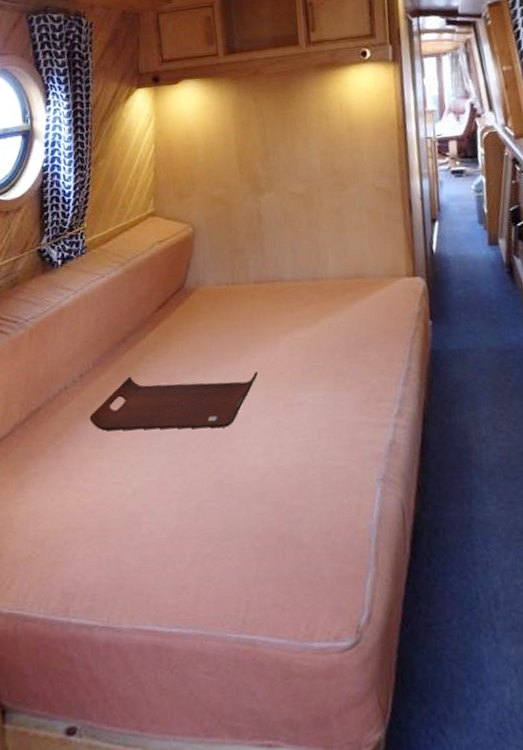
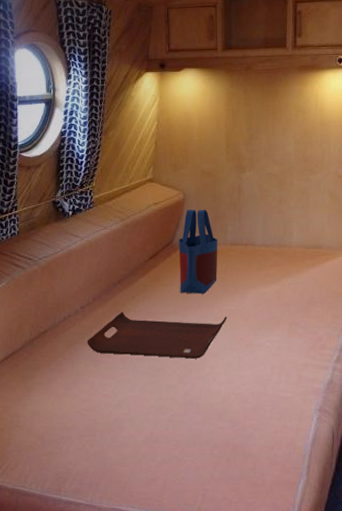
tote bag: none [191,243,242,348] -> present [178,209,218,294]

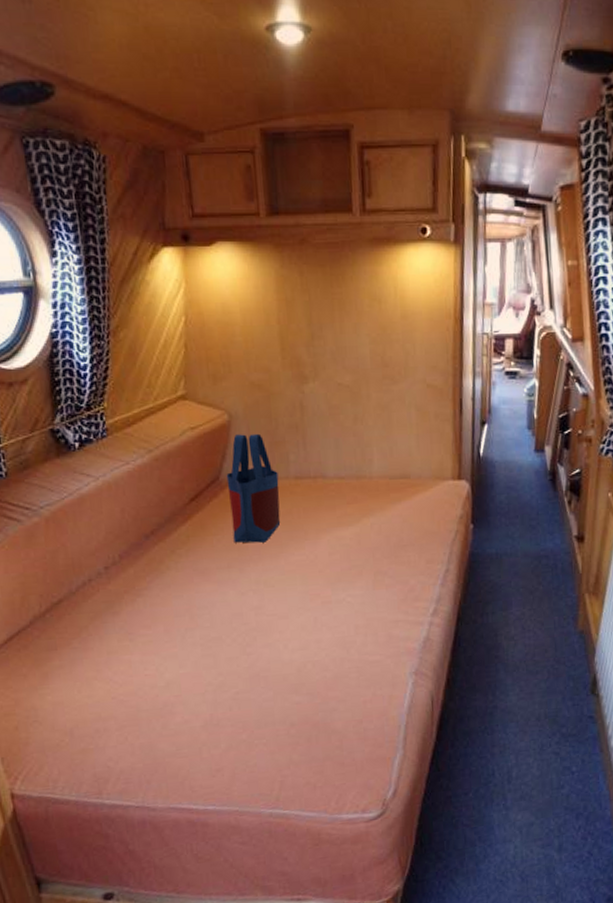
serving tray: present [87,311,227,359] -> none [117,569,296,625]

